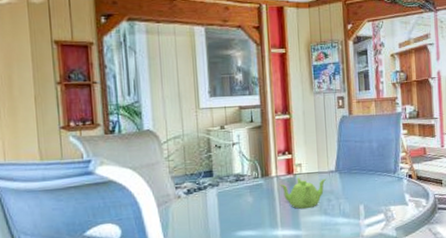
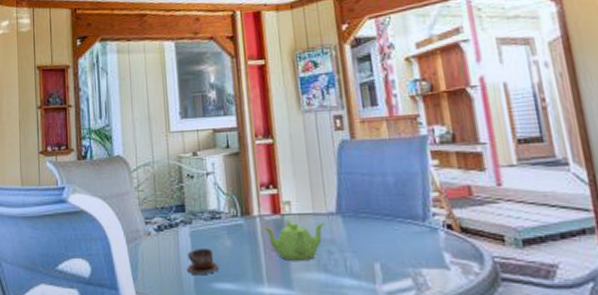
cup: none [214,205,242,227] -> present [187,249,219,274]

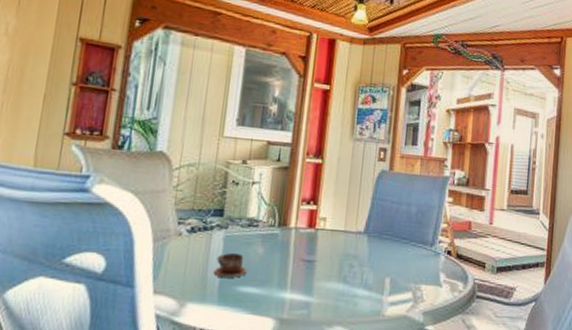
teapot: present [263,218,325,262] -> none [297,233,353,272]

